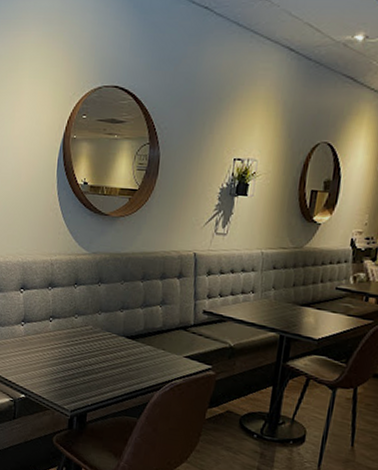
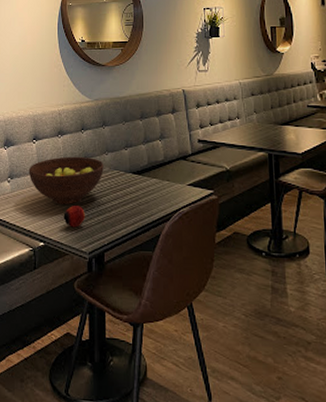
fruit bowl: none [13,310,95,361] -> present [28,156,104,204]
apple: none [47,362,70,385] -> present [63,206,85,228]

